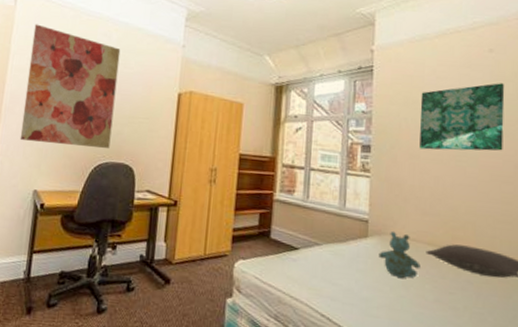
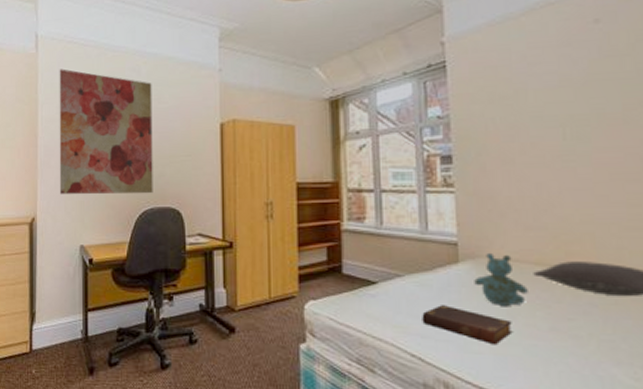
book: none [333,273,406,311] -> present [422,305,513,345]
wall art: present [419,83,505,151] -> none [509,59,623,153]

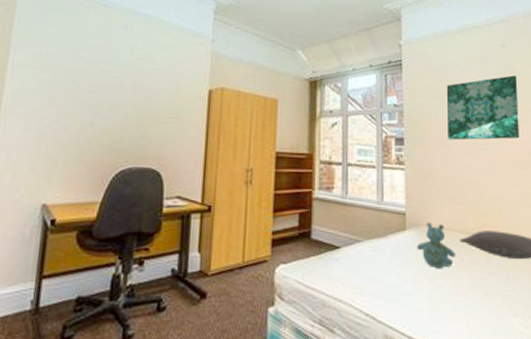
wall art: present [59,69,153,195] -> none [24,14,144,153]
book: present [422,305,513,345] -> none [375,268,444,303]
wall art: none [509,59,623,153] -> present [446,75,520,141]

